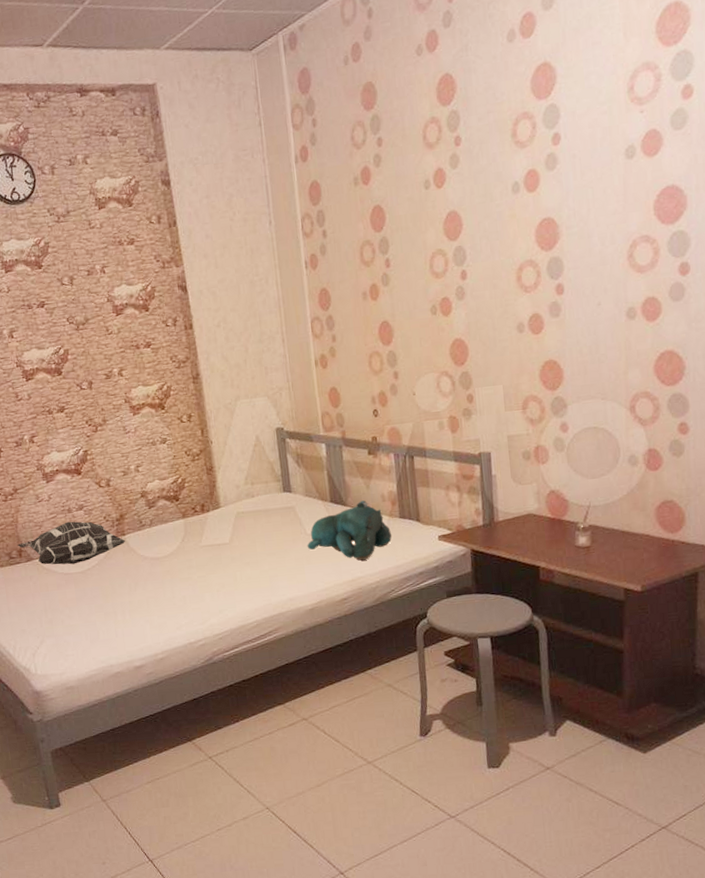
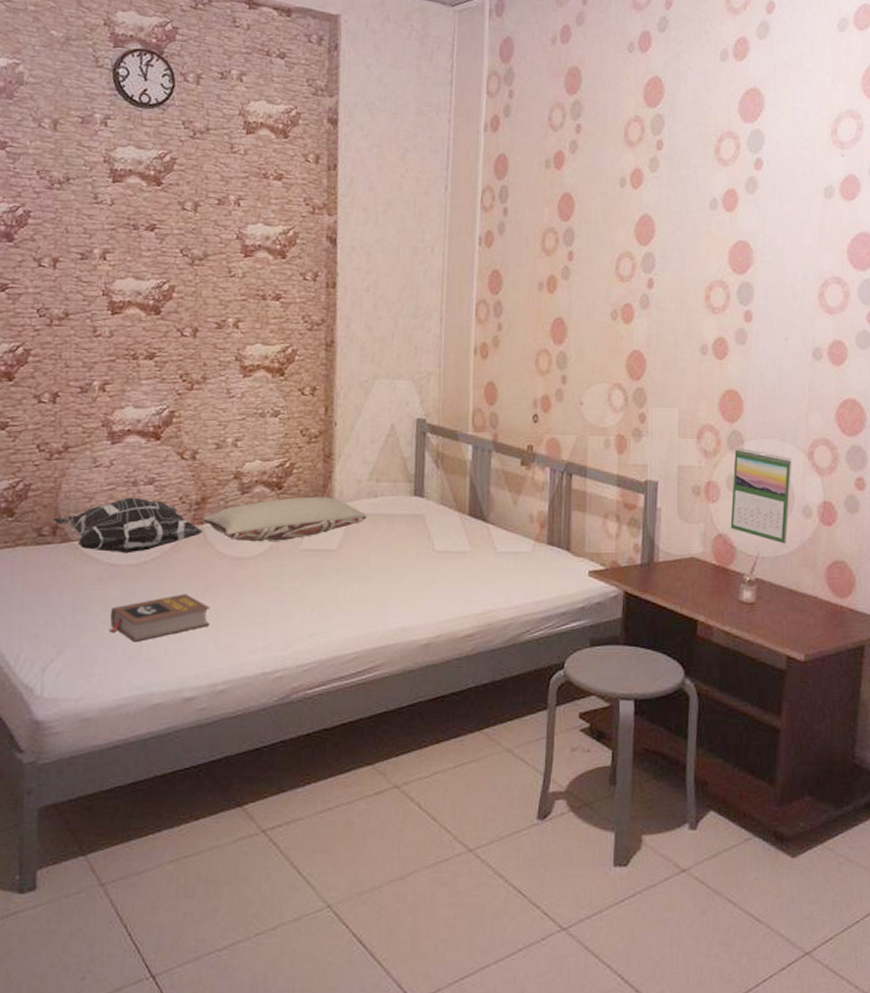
book: none [71,589,144,629] -> present [110,594,210,642]
pillow: none [123,501,248,545] -> present [202,496,367,542]
teddy bear: present [307,500,392,561] -> none [432,518,536,590]
calendar: none [559,411,616,492] -> present [730,447,791,544]

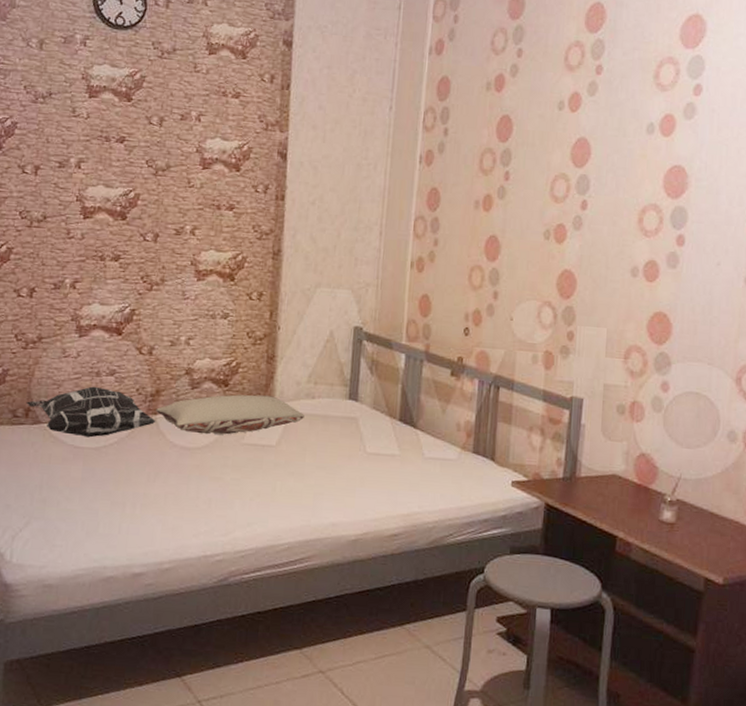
book: present [110,594,210,642] -> none [71,477,160,519]
calendar: present [730,447,791,544] -> none [653,369,718,468]

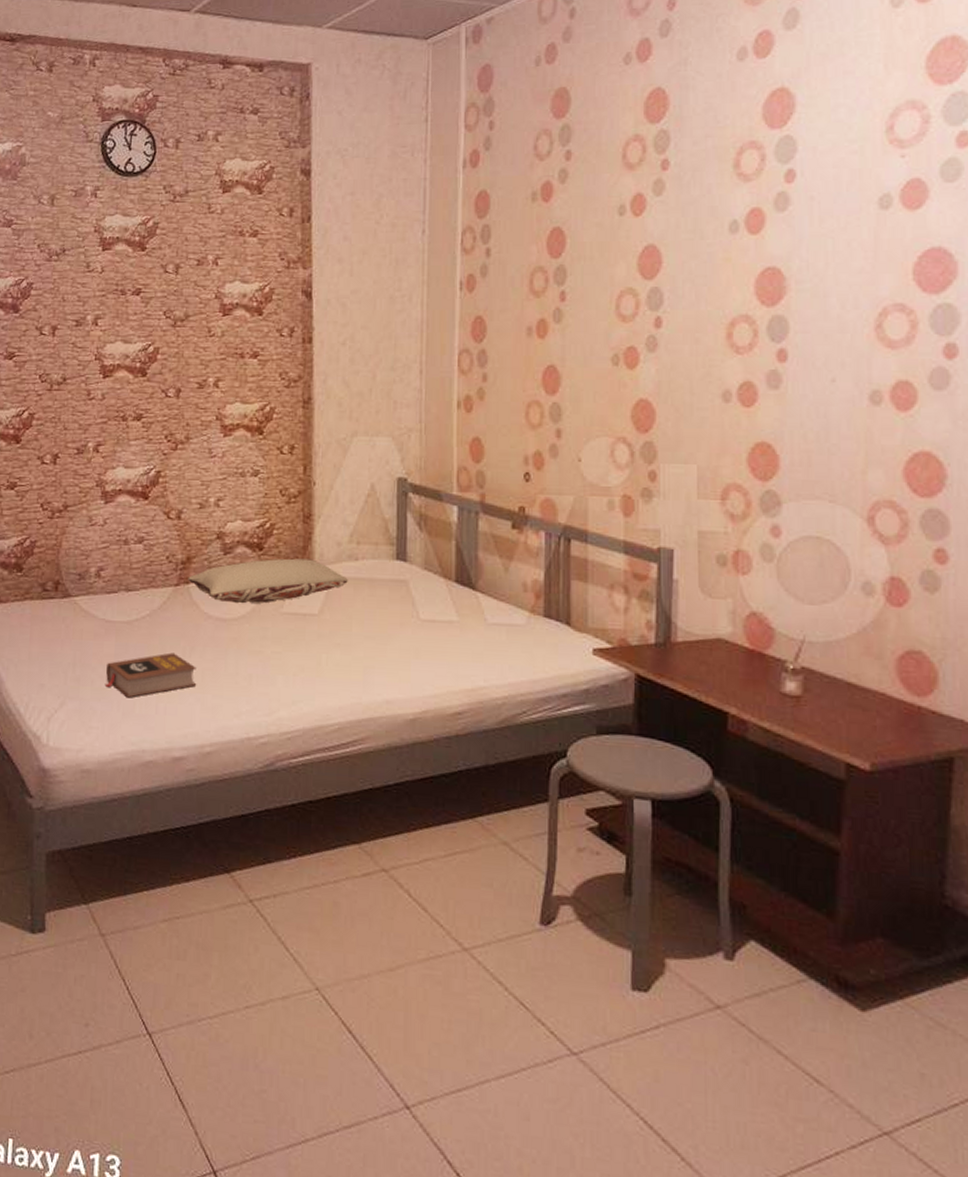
decorative pillow: present [27,386,156,438] -> none [56,555,189,611]
book: none [71,477,160,519] -> present [106,652,197,698]

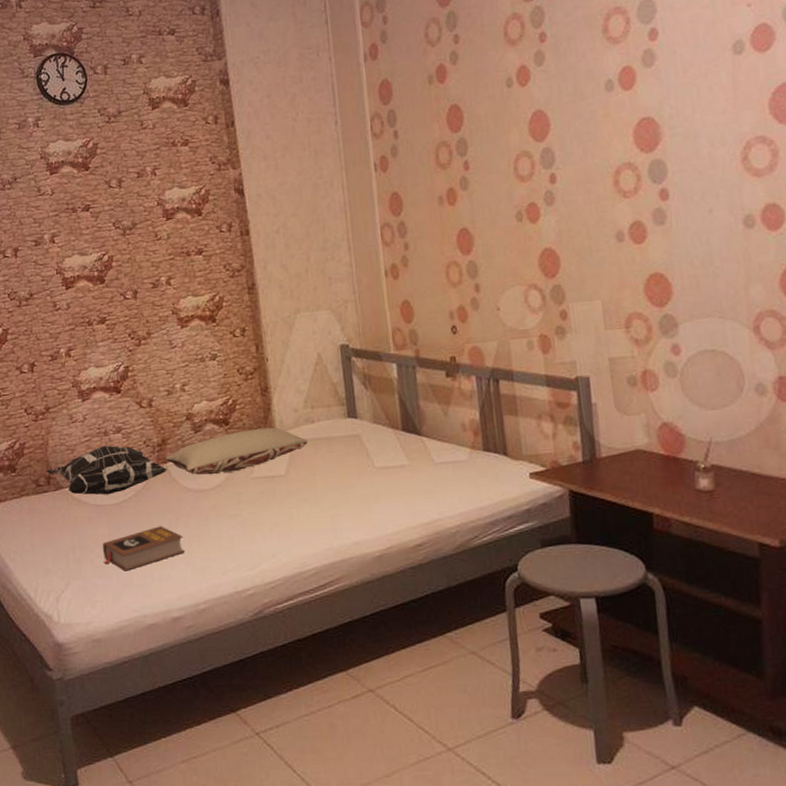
decorative pillow: none [56,555,189,611] -> present [46,445,167,495]

